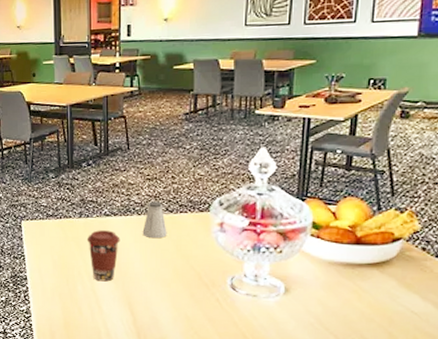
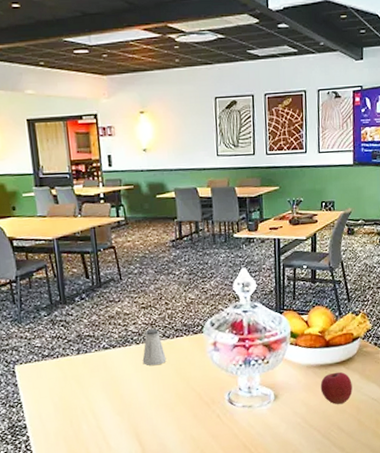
coffee cup: present [86,230,120,282] -> none [87,363,122,417]
apple: none [343,274,386,311] -> present [320,371,353,405]

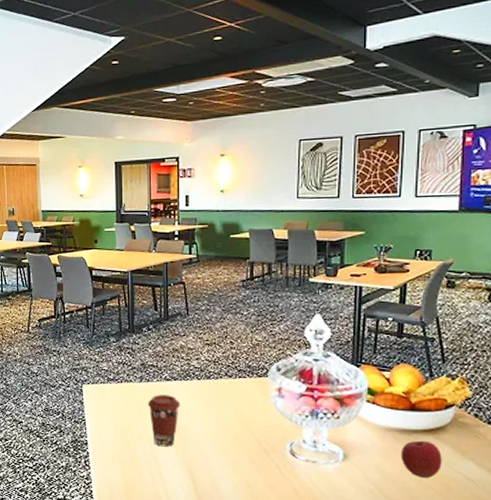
coffee cup: none [87,363,122,417] -> present [147,395,181,447]
saltshaker: present [142,328,166,366] -> none [202,366,227,404]

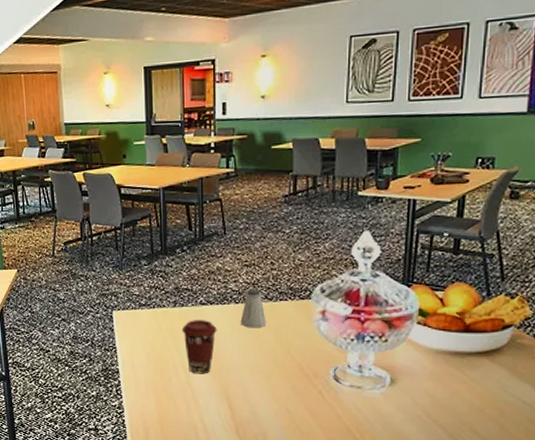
saltshaker: none [202,366,227,404] -> present [240,289,266,328]
apple: present [400,440,442,478] -> none [452,363,497,402]

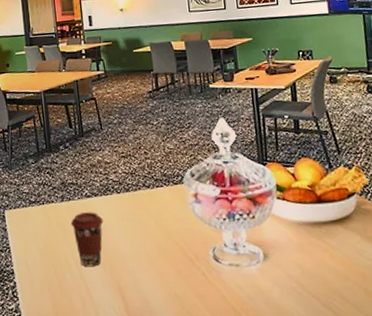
saltshaker: present [240,289,266,328] -> none [123,178,147,216]

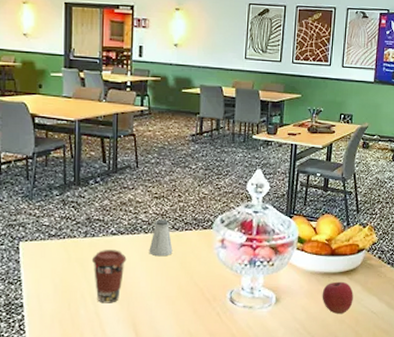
saltshaker: none [123,178,147,216] -> present [149,219,173,257]
apple: none [315,231,354,269] -> present [322,281,353,314]

